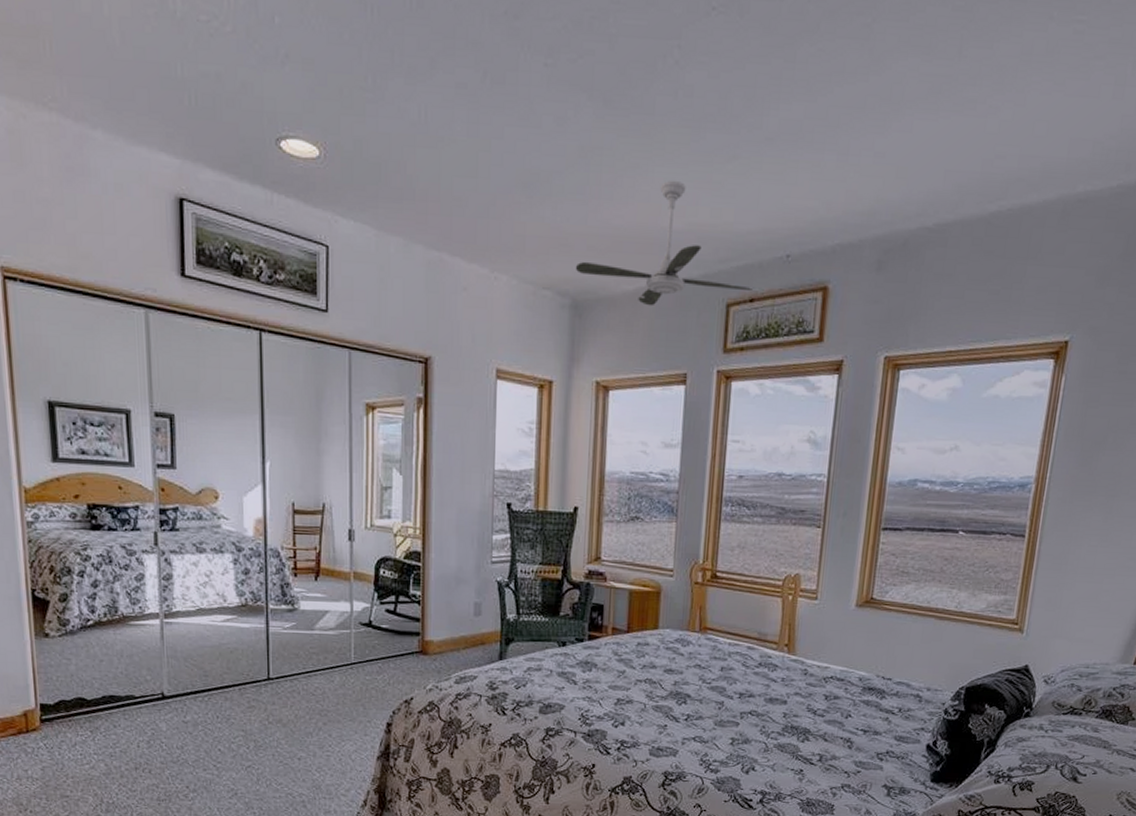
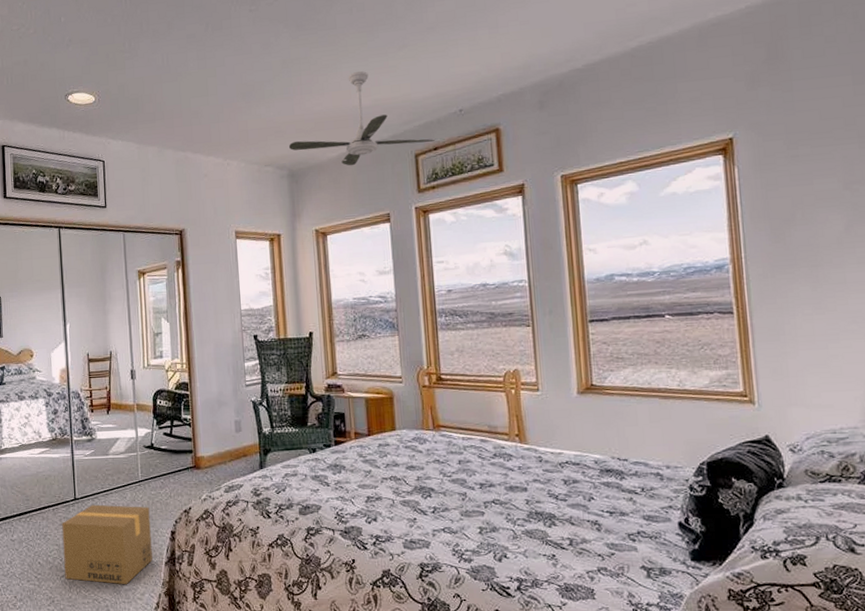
cardboard box: none [250,686,362,778] -> present [62,504,153,584]

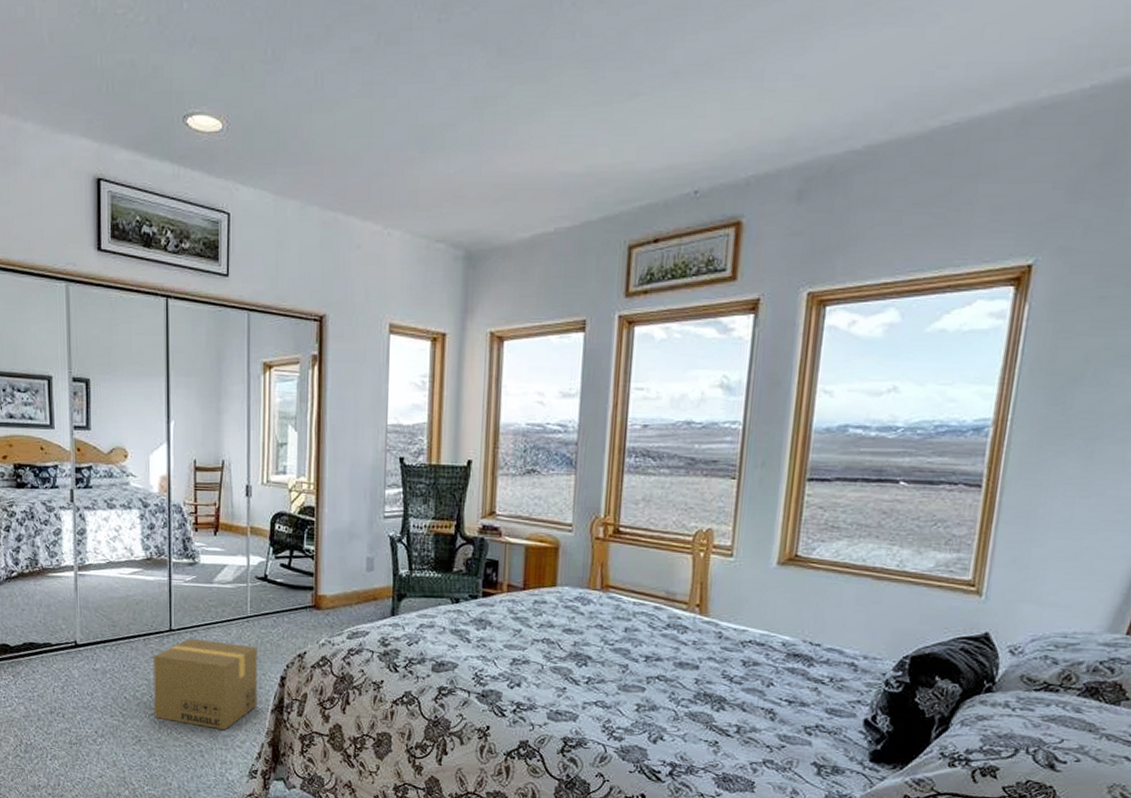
ceiling fan: present [288,70,435,166] -> none [468,123,657,253]

